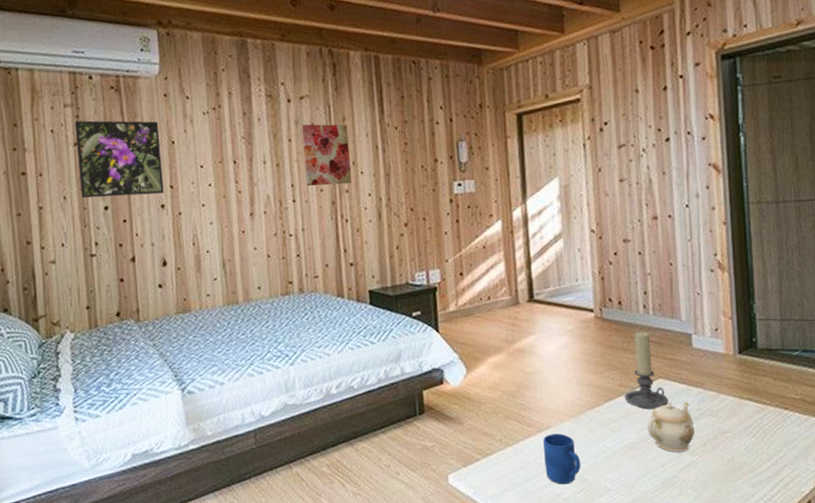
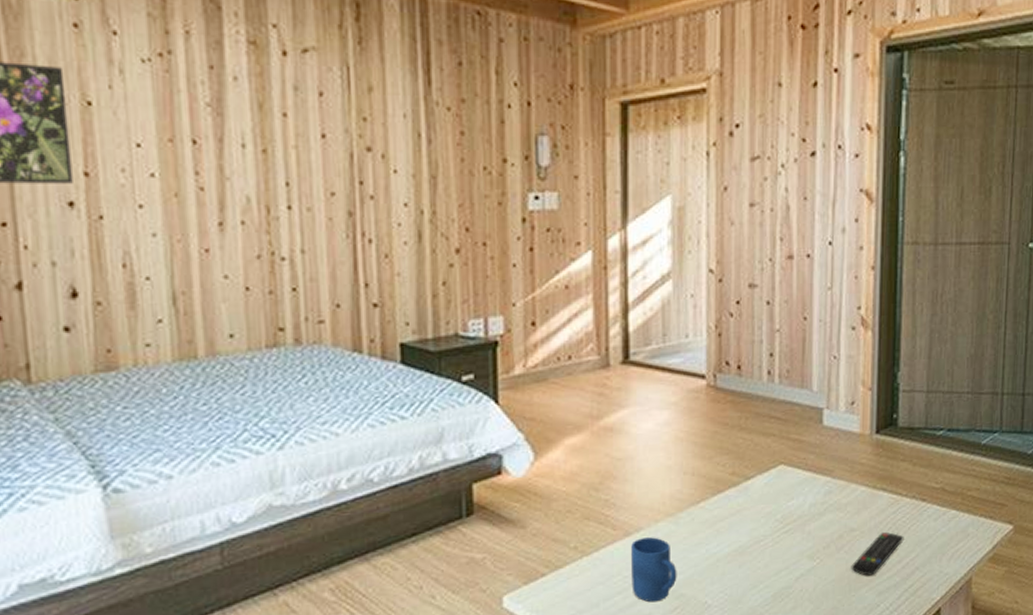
wall art: present [302,124,351,186] -> none [304,92,379,187]
candle holder: present [624,332,669,409] -> none [737,405,790,504]
teapot: present [648,402,695,452] -> none [762,494,818,557]
remote control: none [726,434,772,471] -> present [851,531,904,576]

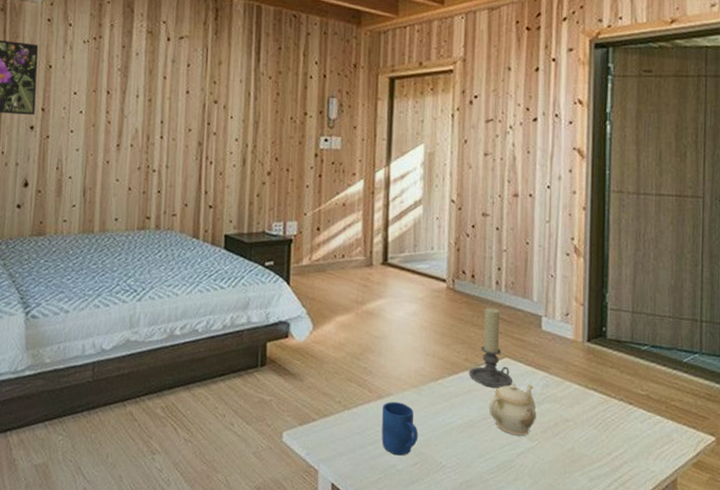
candle holder: none [737,405,790,504] -> present [469,308,513,388]
teapot: none [762,494,818,557] -> present [489,384,536,436]
remote control: present [851,531,904,576] -> none [565,425,613,463]

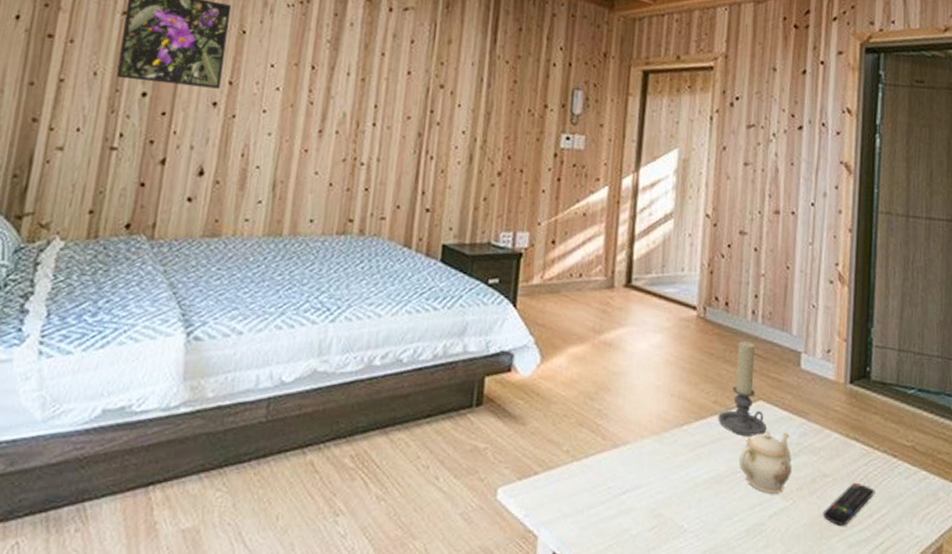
mug: present [381,402,418,456] -> none [614,451,658,518]
remote control: none [565,425,613,463] -> present [822,482,875,526]

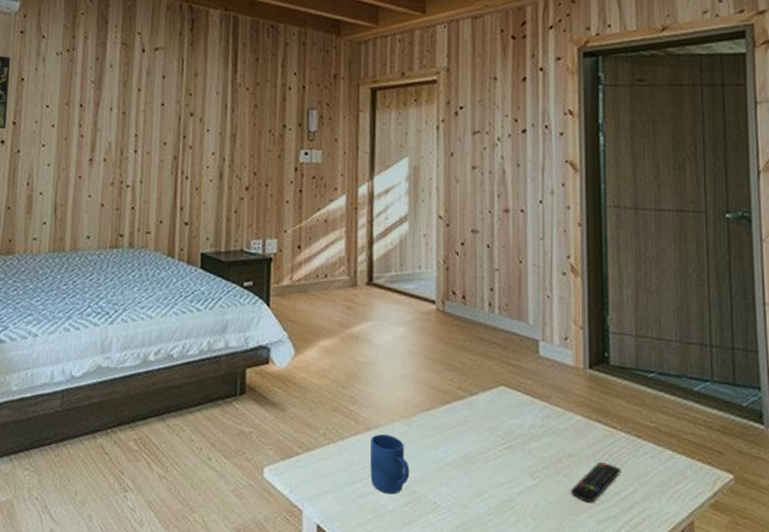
mug: none [614,451,658,518] -> present [370,434,410,495]
candle holder: present [718,341,767,436] -> none [462,331,511,419]
teapot: present [739,432,792,494] -> none [486,415,537,472]

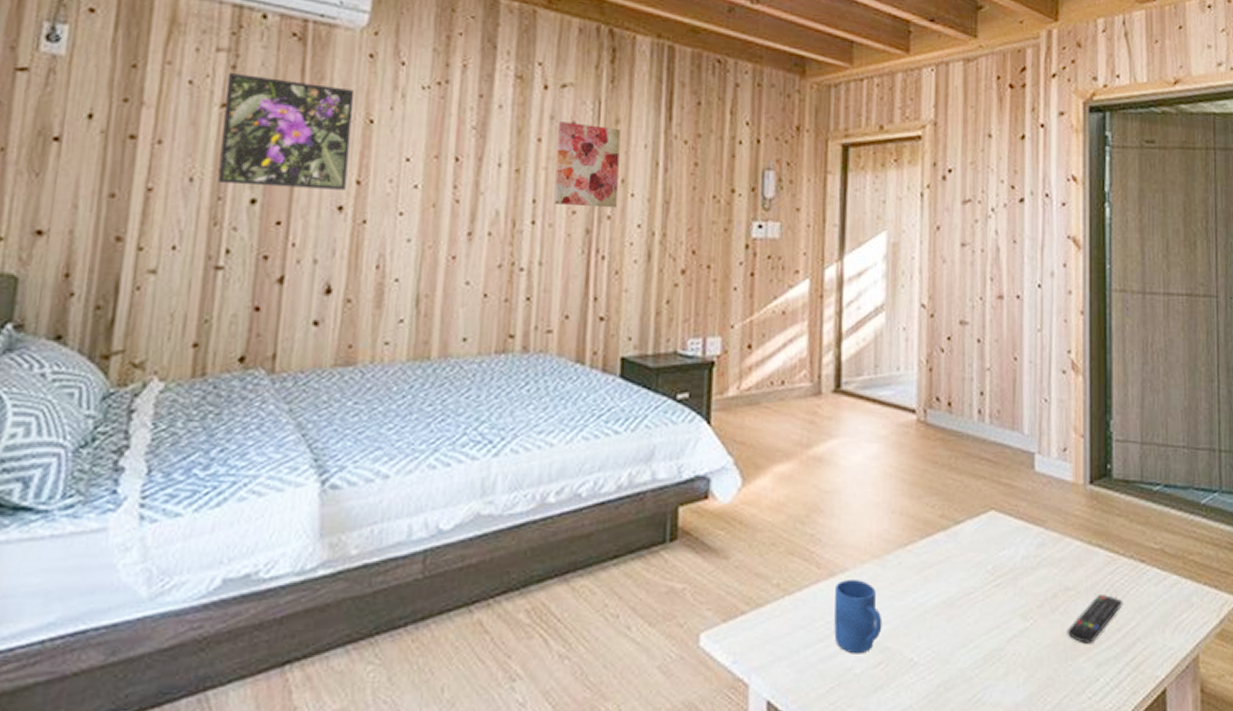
wall art: none [150,76,199,140] -> present [553,121,621,208]

